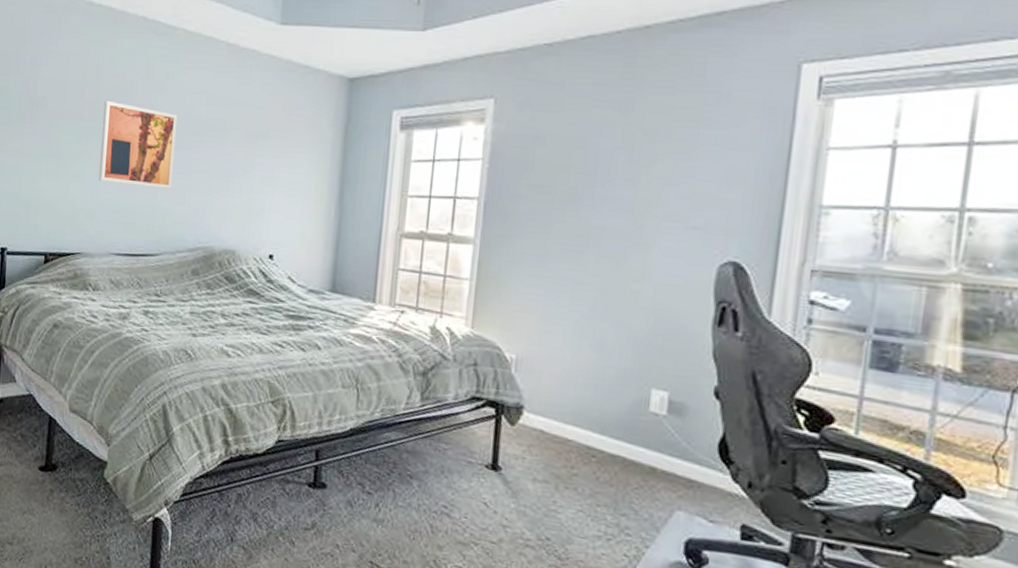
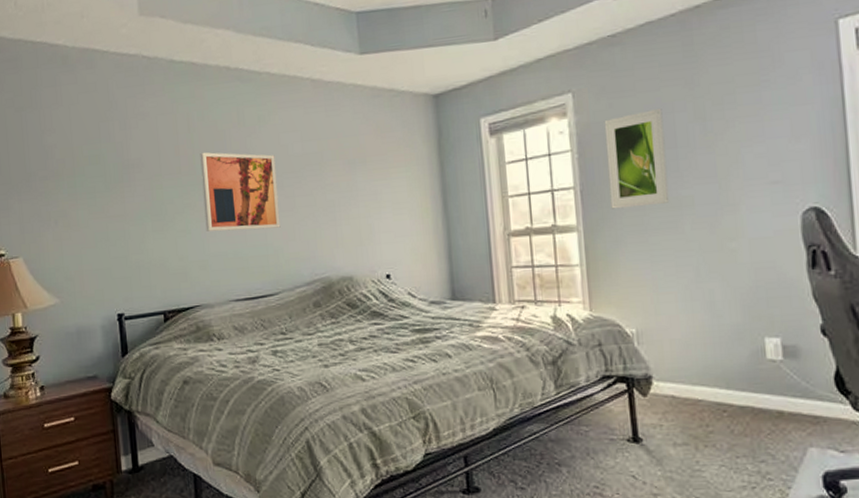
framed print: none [513,129,588,231] -> present [604,107,670,209]

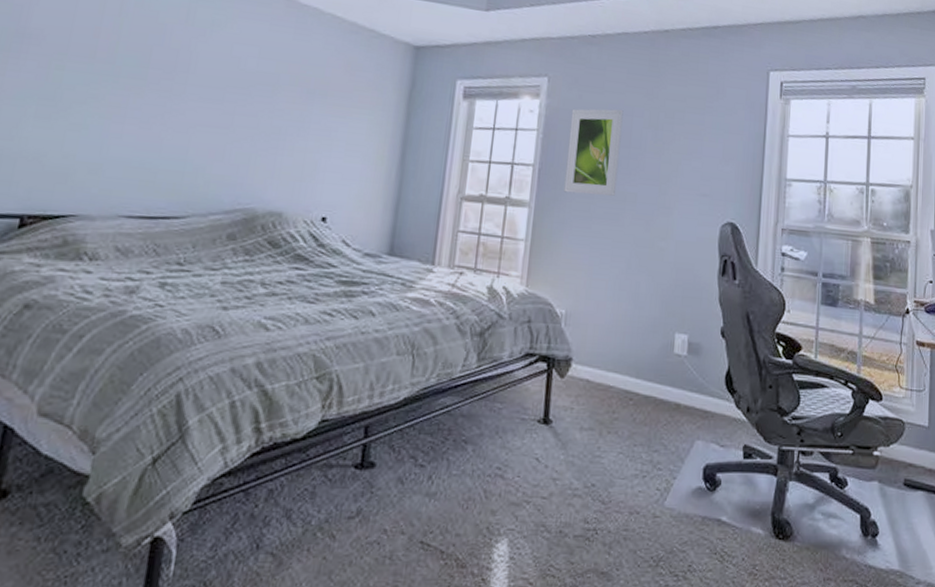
wall art: present [200,152,281,232] -> none [110,41,222,144]

